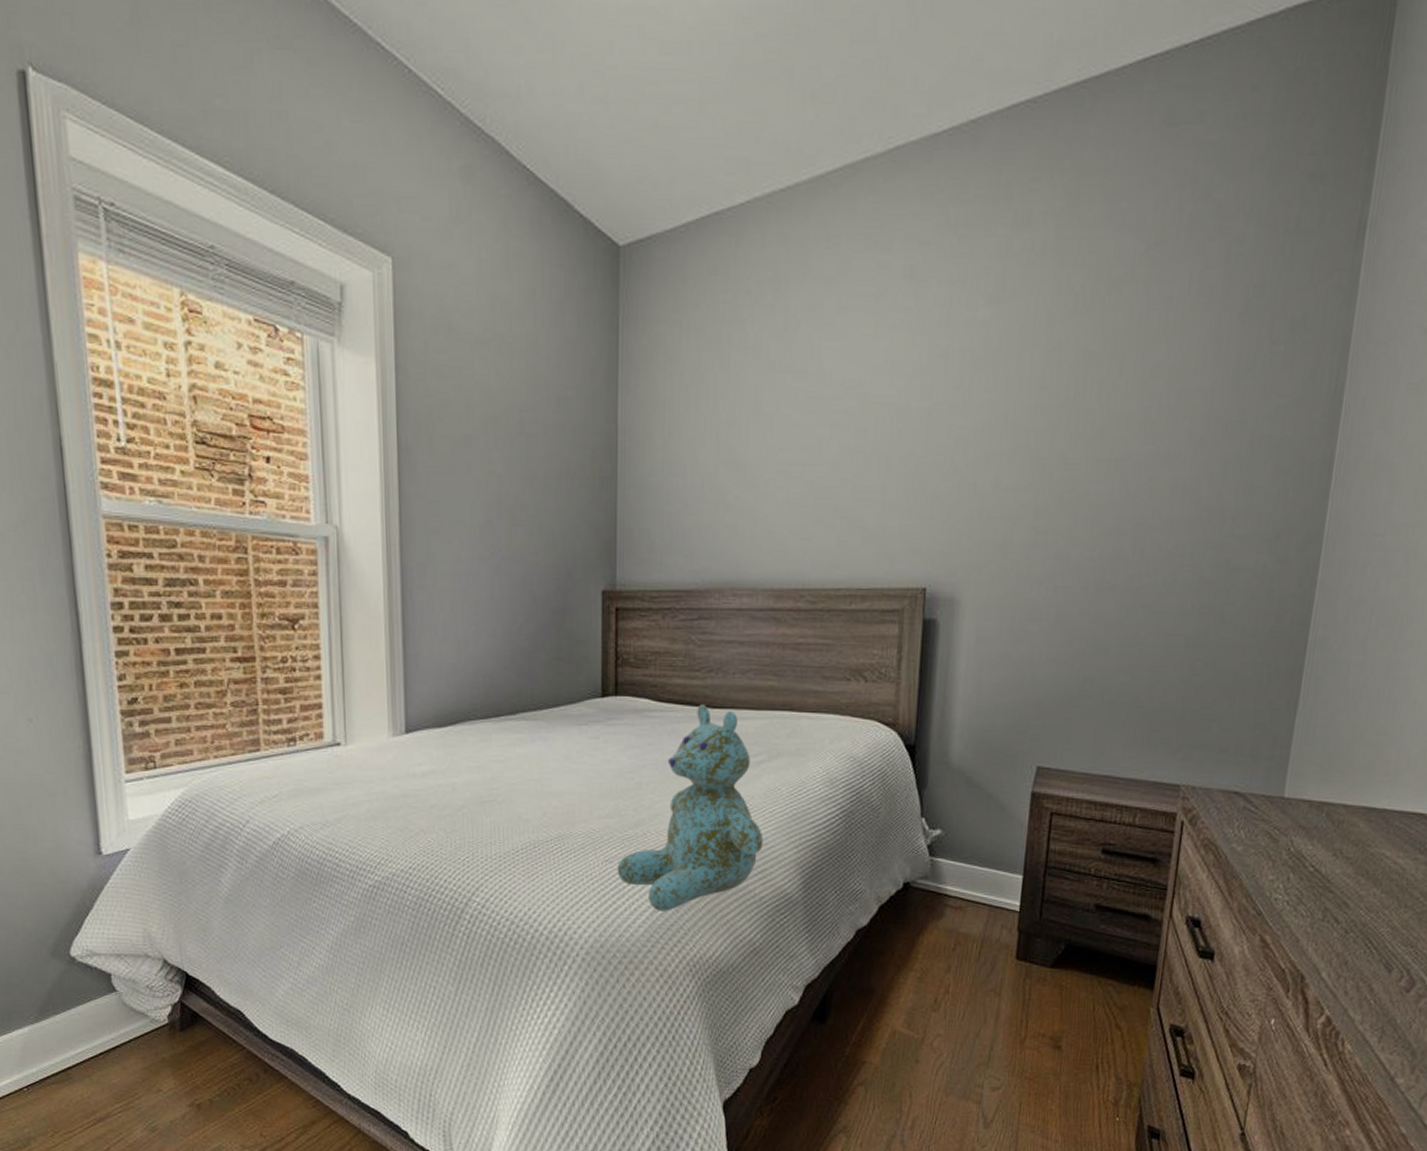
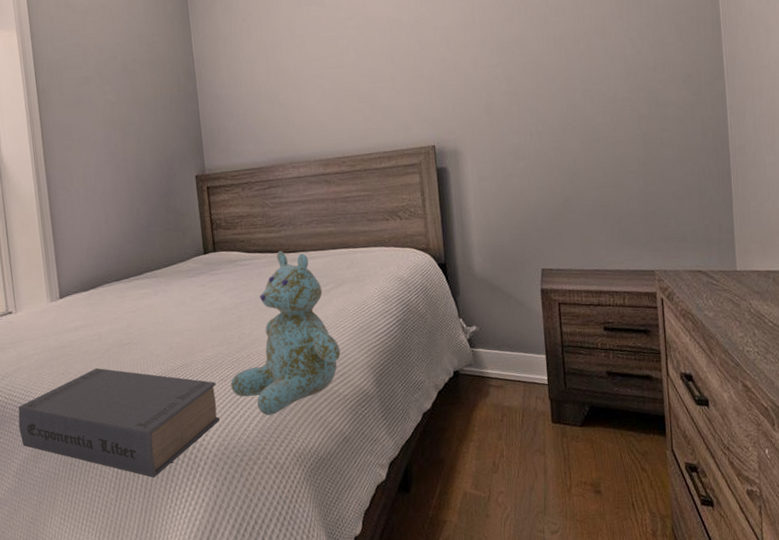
book: none [338,827,598,972] -> present [18,367,220,478]

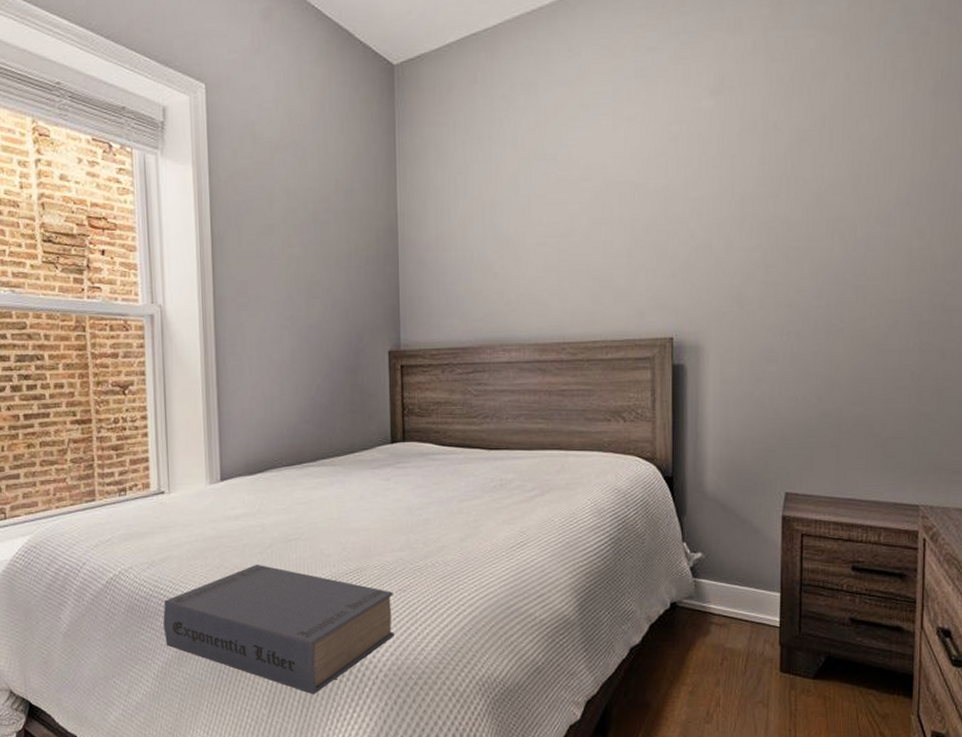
stuffed bear: present [230,250,341,416] -> none [410,446,541,635]

